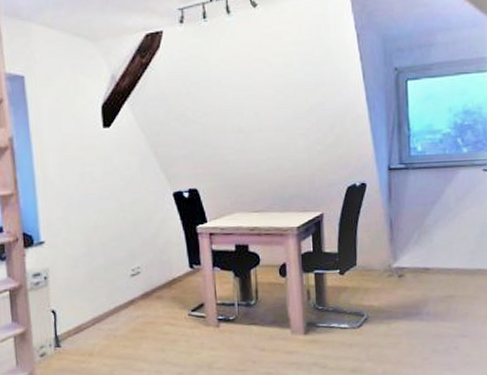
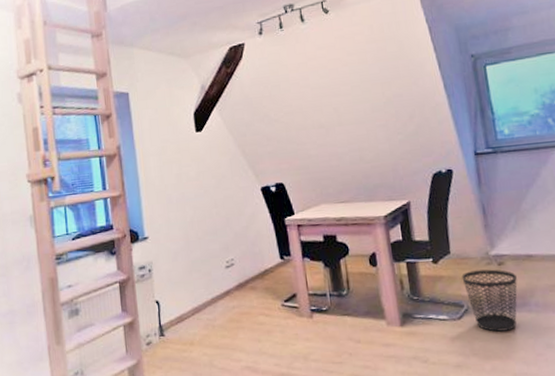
wastebasket: none [365,281,414,339] -> present [461,269,518,332]

